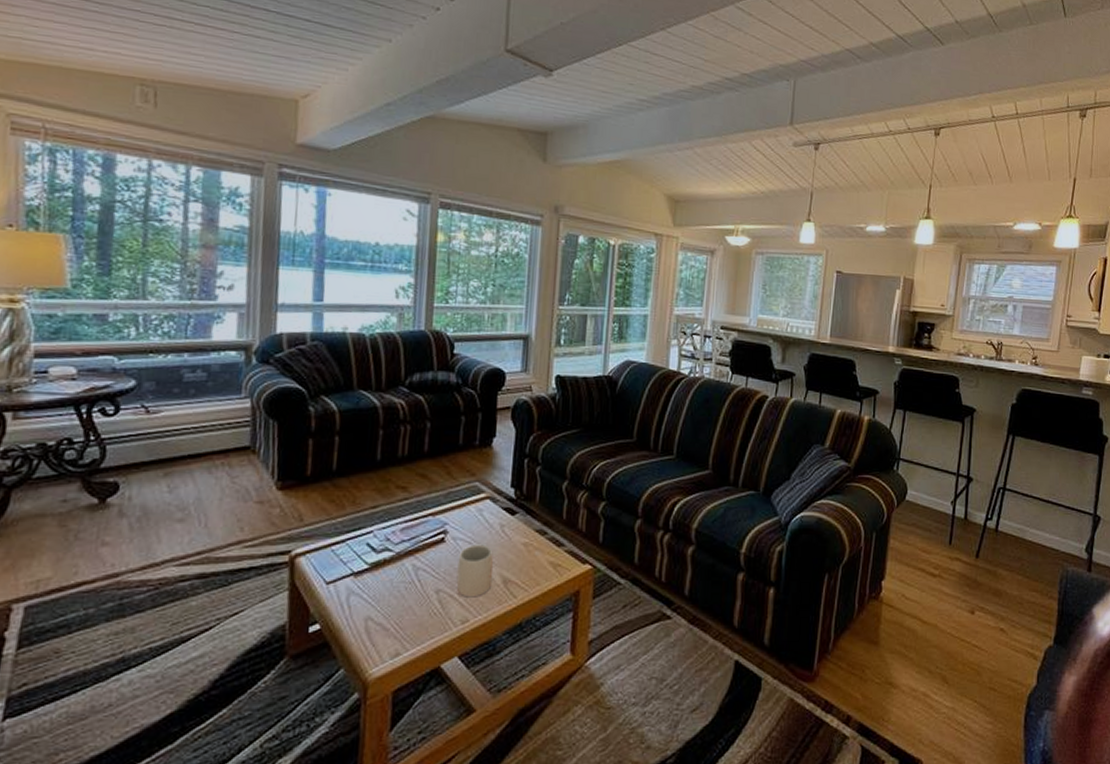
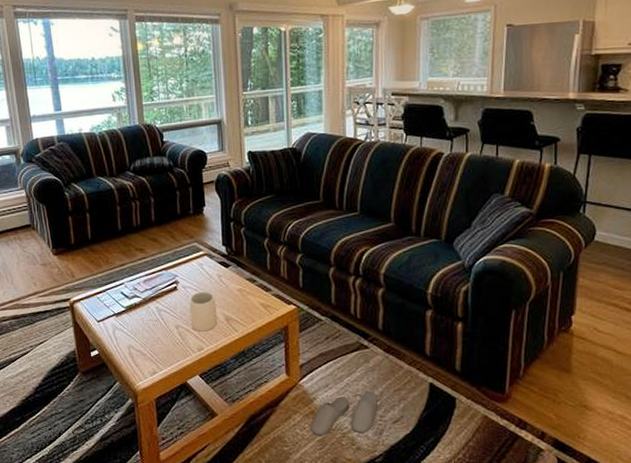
slippers: none [593,672,676,733] -> present [310,391,378,436]

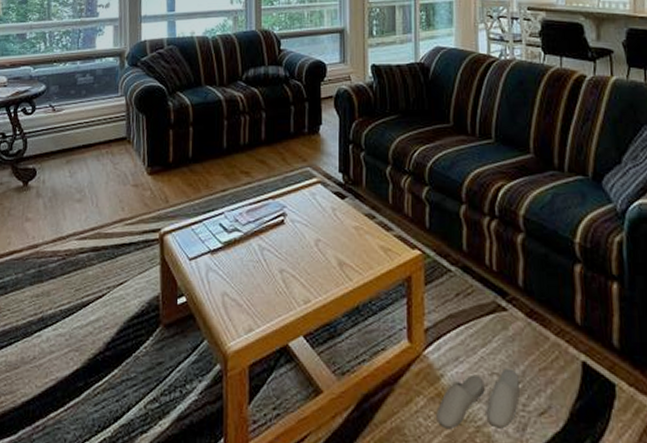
mug: present [189,291,217,331] -> none [297,227,329,279]

